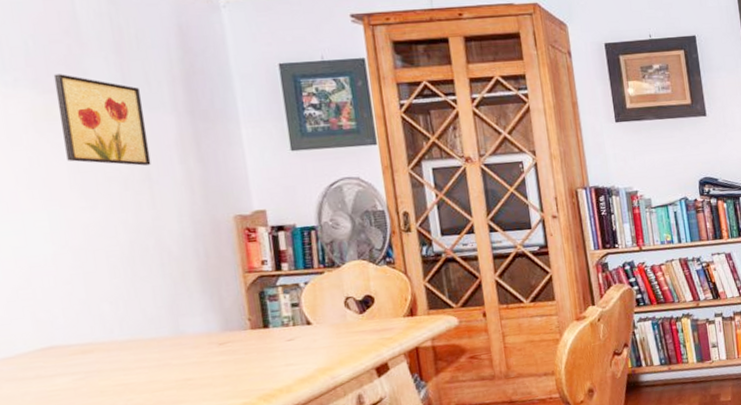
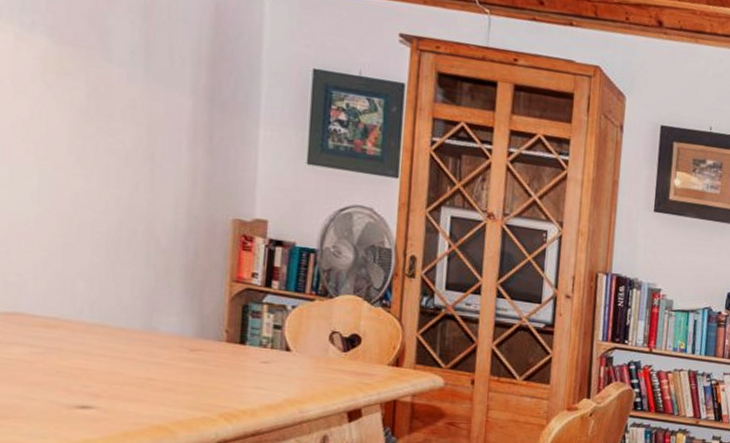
wall art: present [53,74,151,166] -> none [71,26,162,145]

